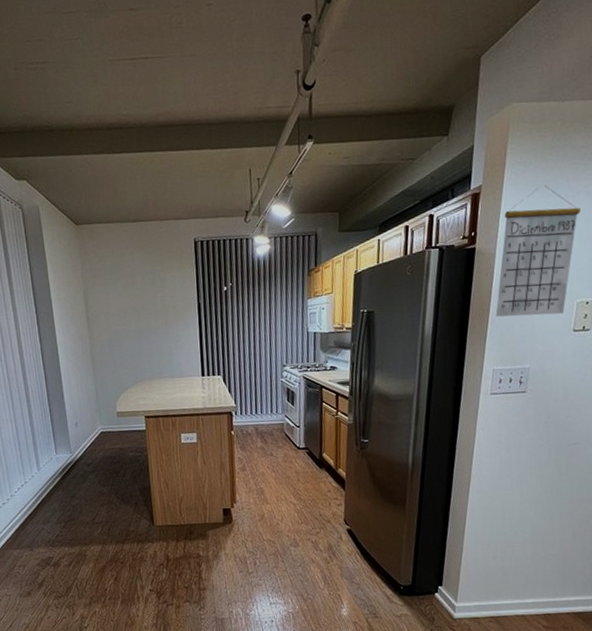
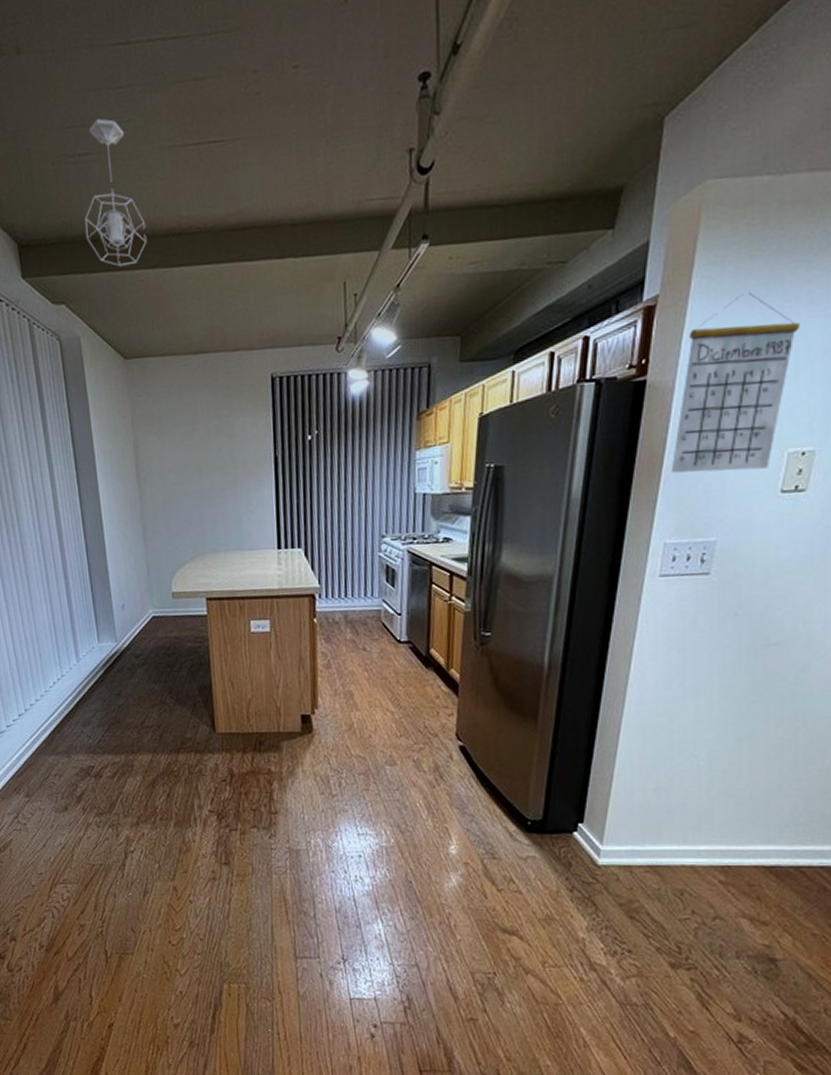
pendant light: none [41,36,94,152] -> present [84,118,147,267]

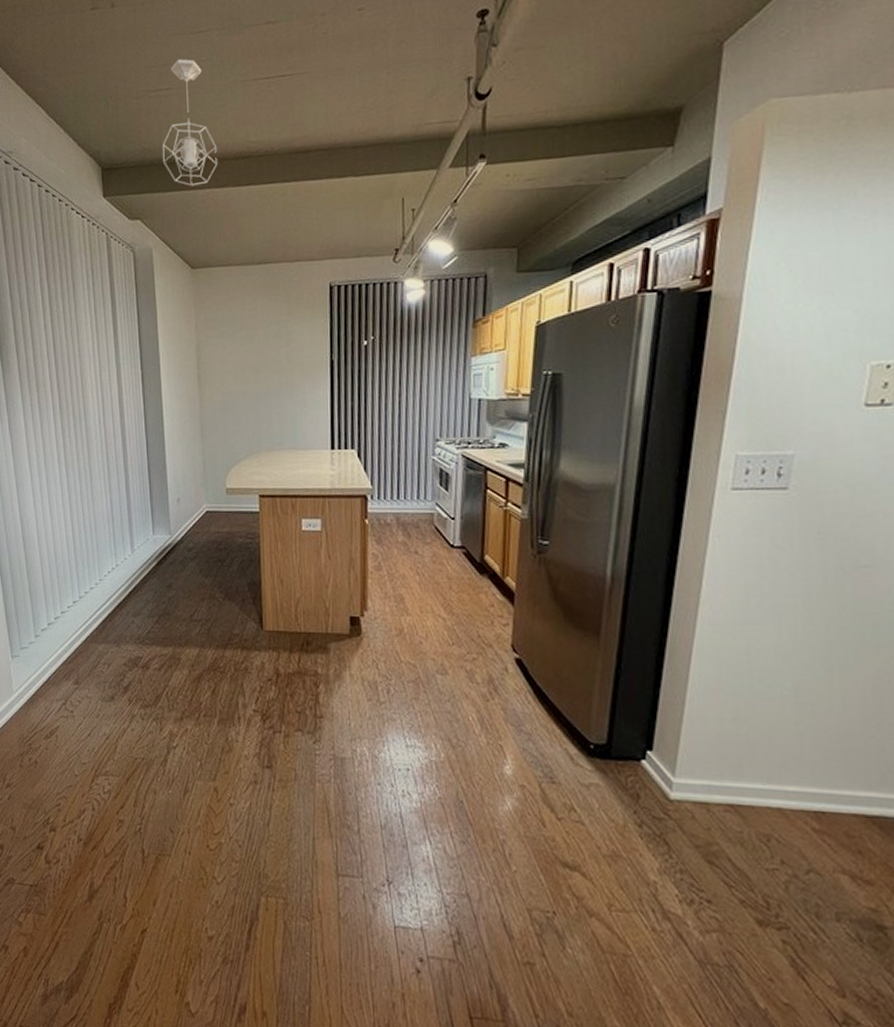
calendar: present [671,292,800,473] -> none [741,204,877,384]

